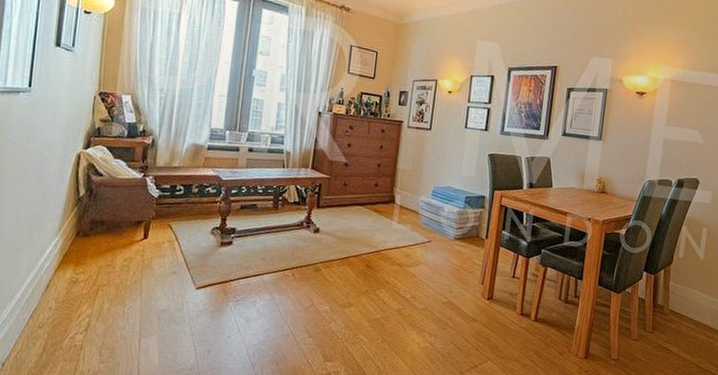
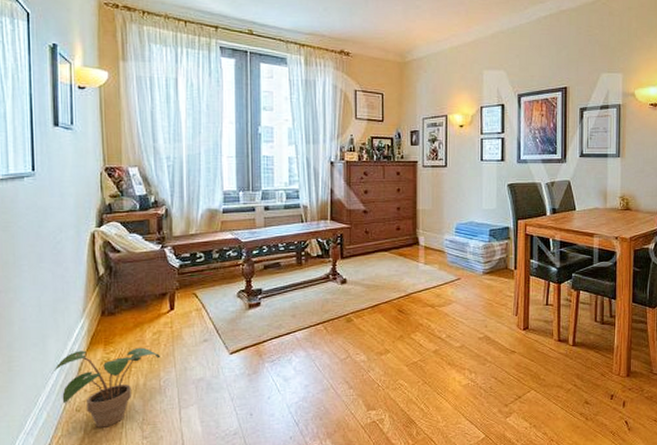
potted plant: none [20,268,128,347] -> present [52,347,160,428]

